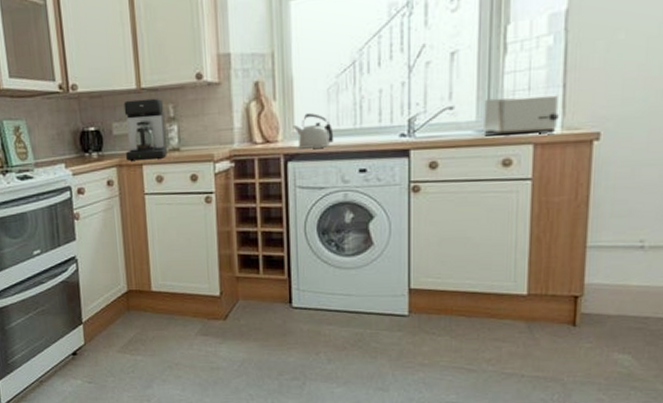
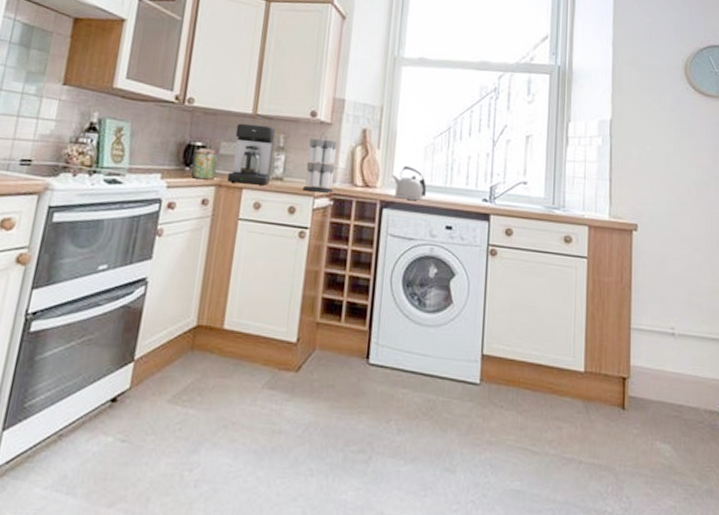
canister: none [89,131,114,163] -> present [190,147,218,180]
spice rack: none [200,93,232,157] -> present [303,131,338,193]
toaster: present [483,93,559,137] -> none [550,180,607,219]

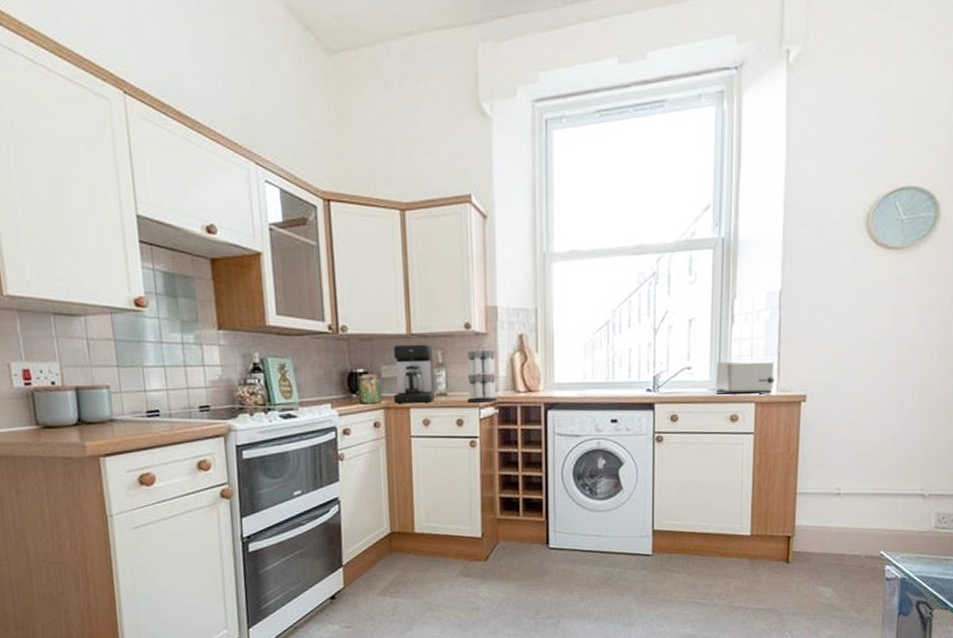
kettle: present [391,165,427,201] -> none [553,366,590,400]
toaster: none [550,180,607,219] -> present [715,360,775,395]

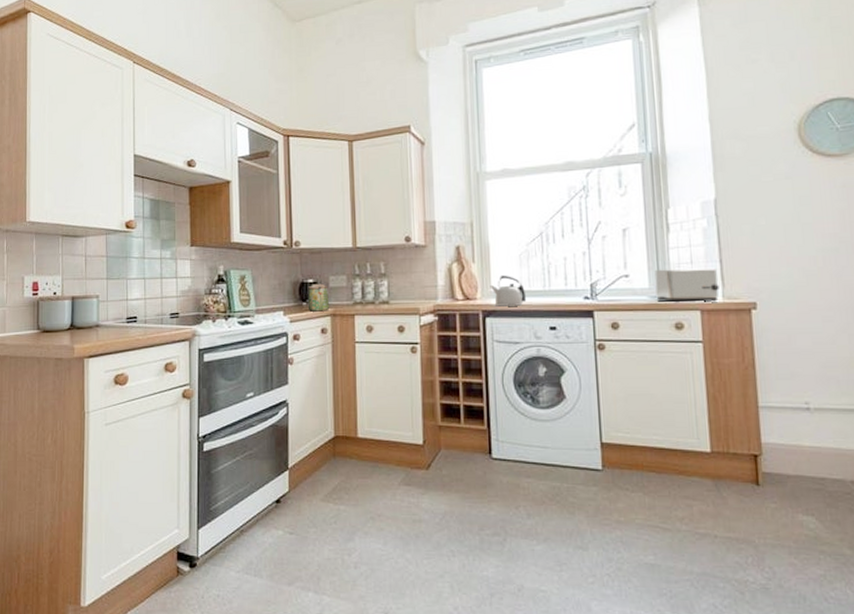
coffee maker: present [393,344,434,403] -> none [340,256,377,311]
spice rack: present [467,342,497,403] -> none [408,254,436,310]
kettle: none [553,366,590,400] -> present [489,275,527,308]

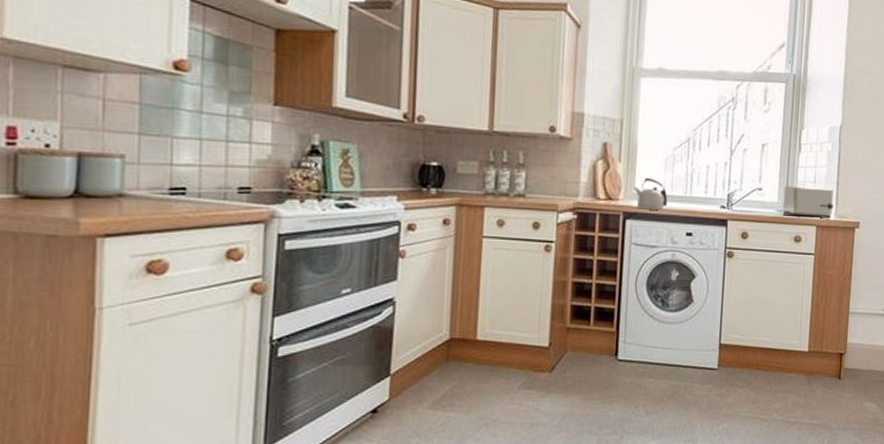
canister: present [307,283,329,312] -> none [428,167,456,200]

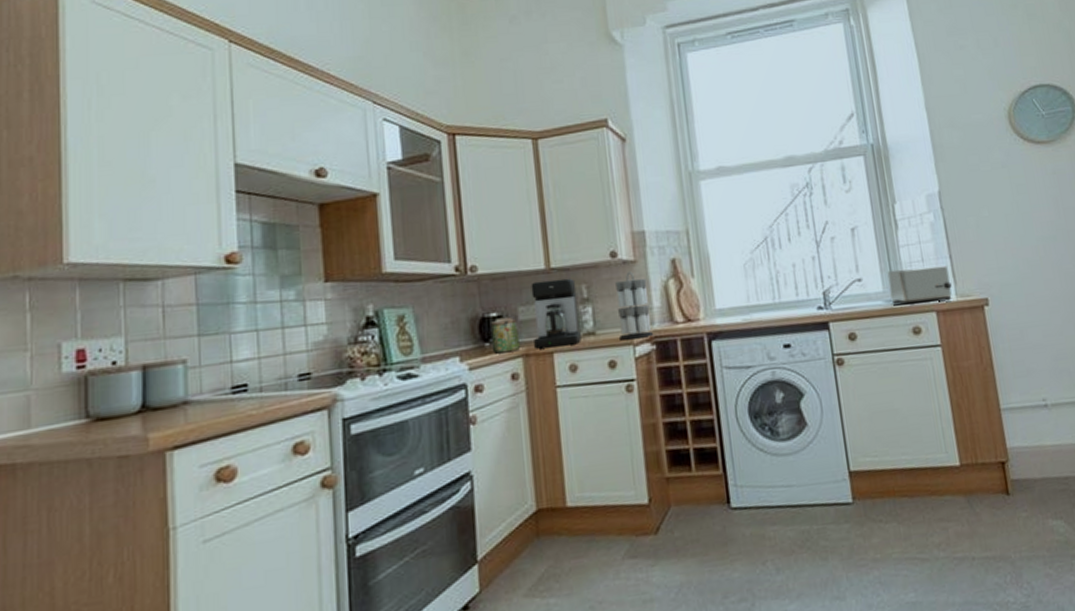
canister: none [428,167,456,200] -> present [490,316,520,354]
coffee maker: none [468,141,515,203] -> present [531,278,581,349]
spice rack: none [546,147,579,207] -> present [616,271,653,341]
kettle: present [633,177,668,211] -> none [713,289,756,327]

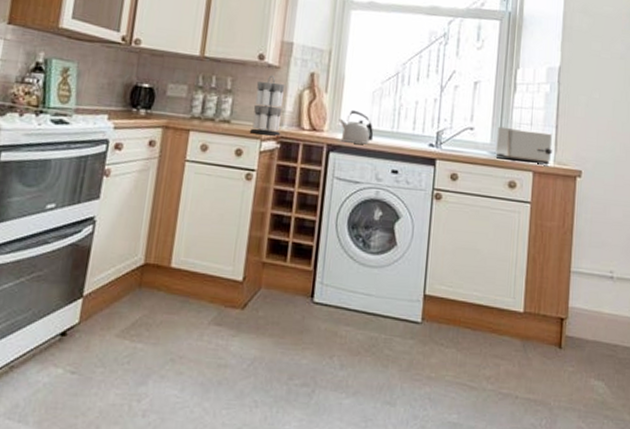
canister: present [490,316,520,354] -> none [137,89,166,122]
coffee maker: present [531,278,581,349] -> none [175,65,224,128]
kettle: none [713,289,756,327] -> present [338,109,374,145]

